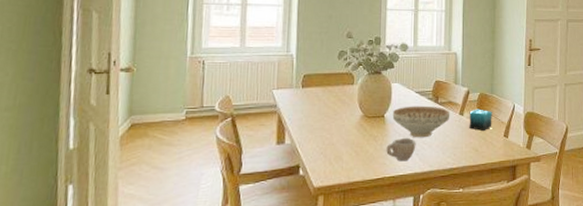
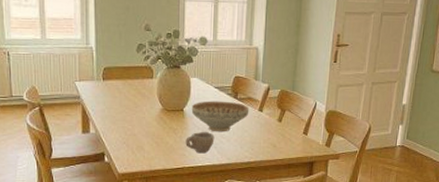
candle: present [469,109,492,131] -> none [268,105,293,127]

